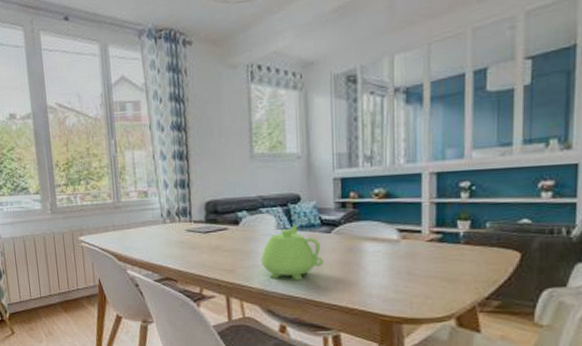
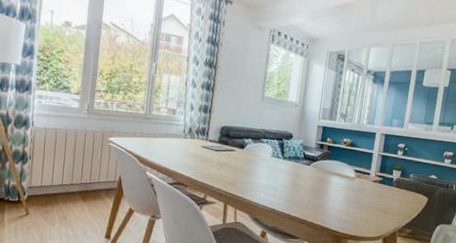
teapot: present [260,225,323,280] -> none [255,155,301,198]

